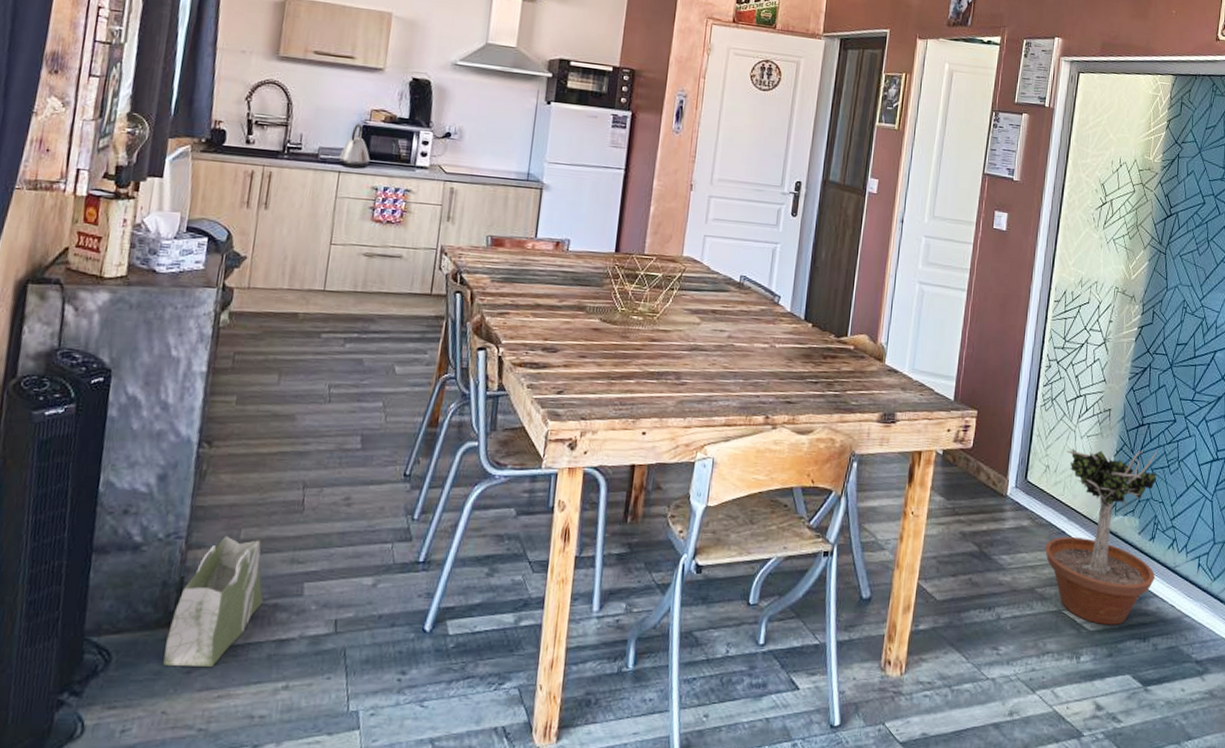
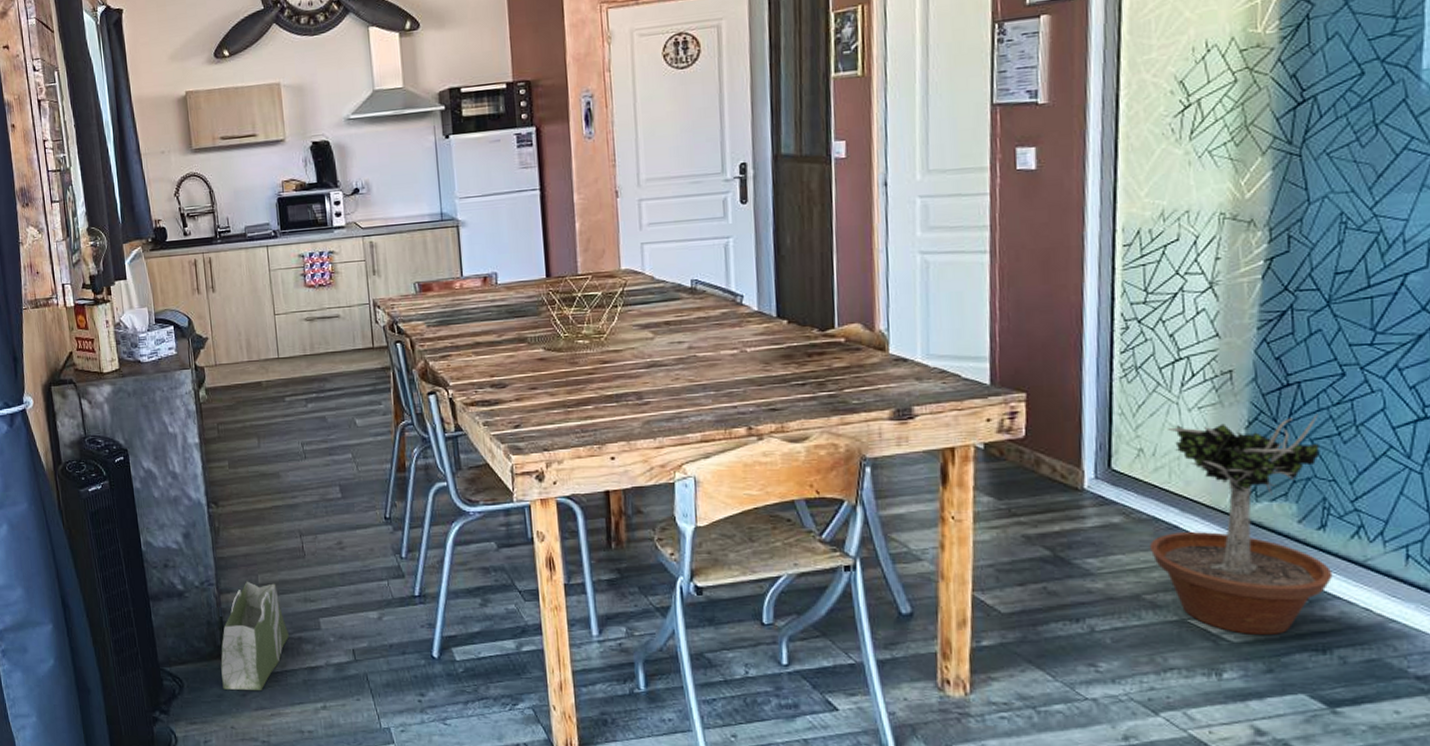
kettle: present [338,123,370,170] -> none [263,196,292,242]

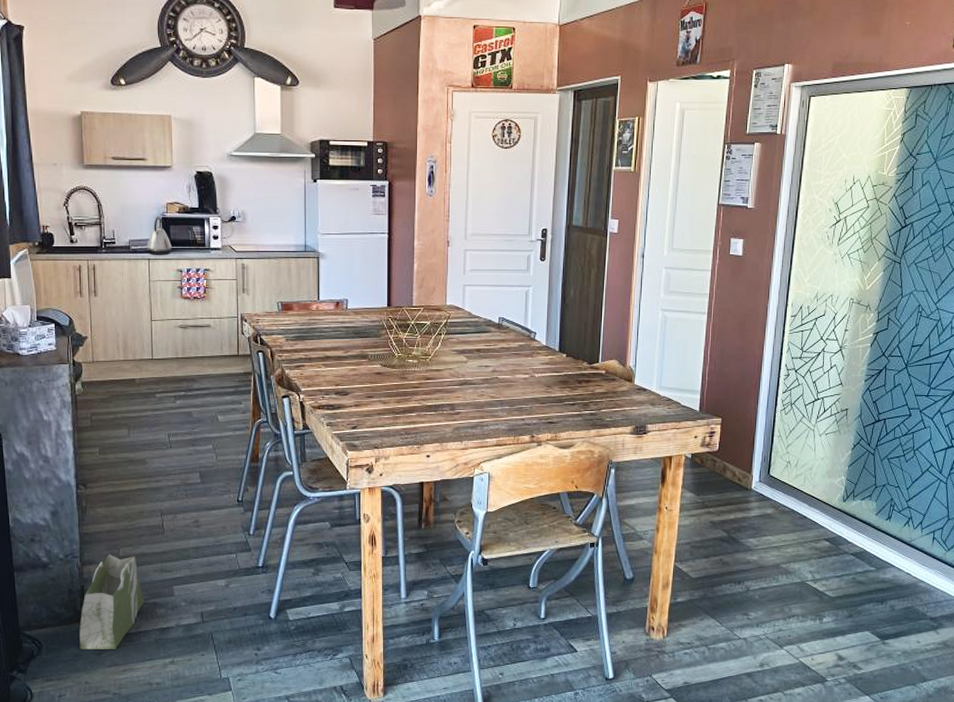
kettle: none [263,196,292,242] -> present [146,216,172,256]
potted tree: present [1150,413,1333,636] -> none [788,441,894,592]

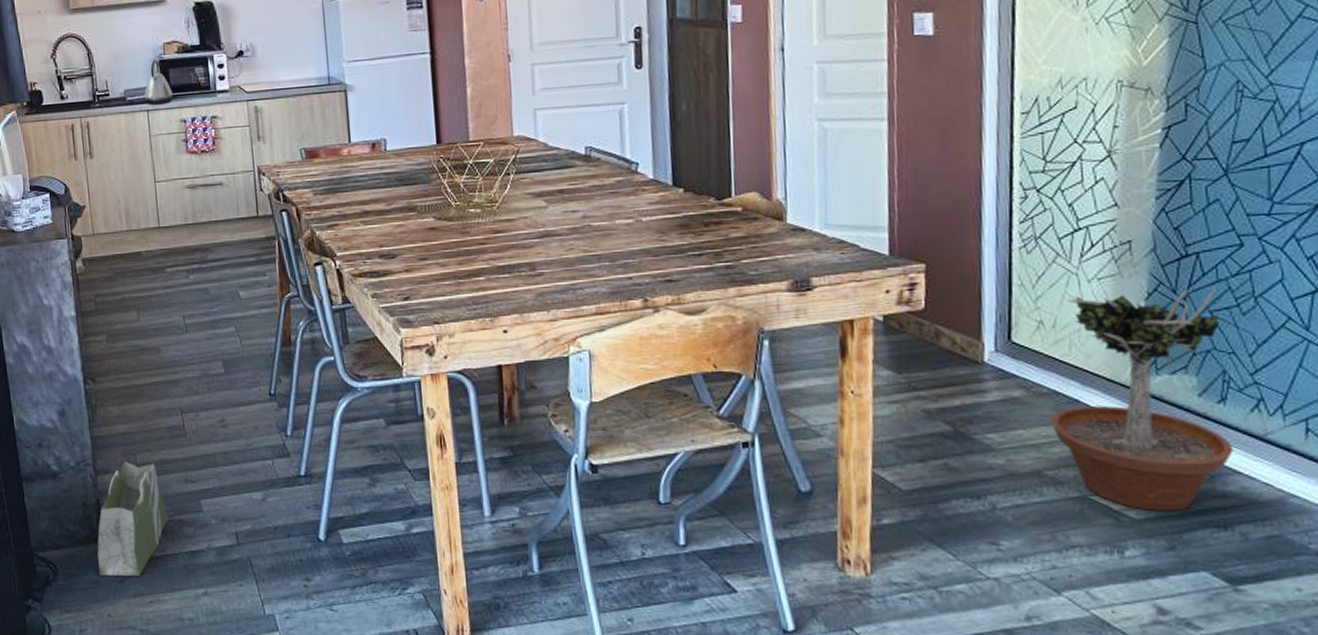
potted tree: none [788,441,894,592] -> present [1051,285,1234,512]

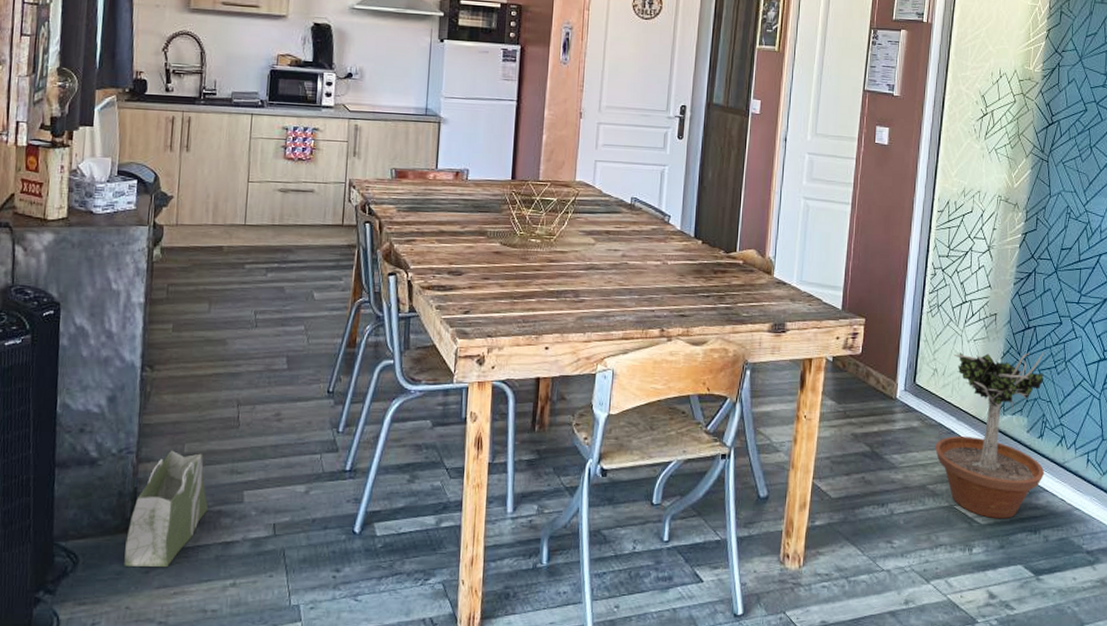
kettle: present [143,59,173,107] -> none [250,68,279,112]

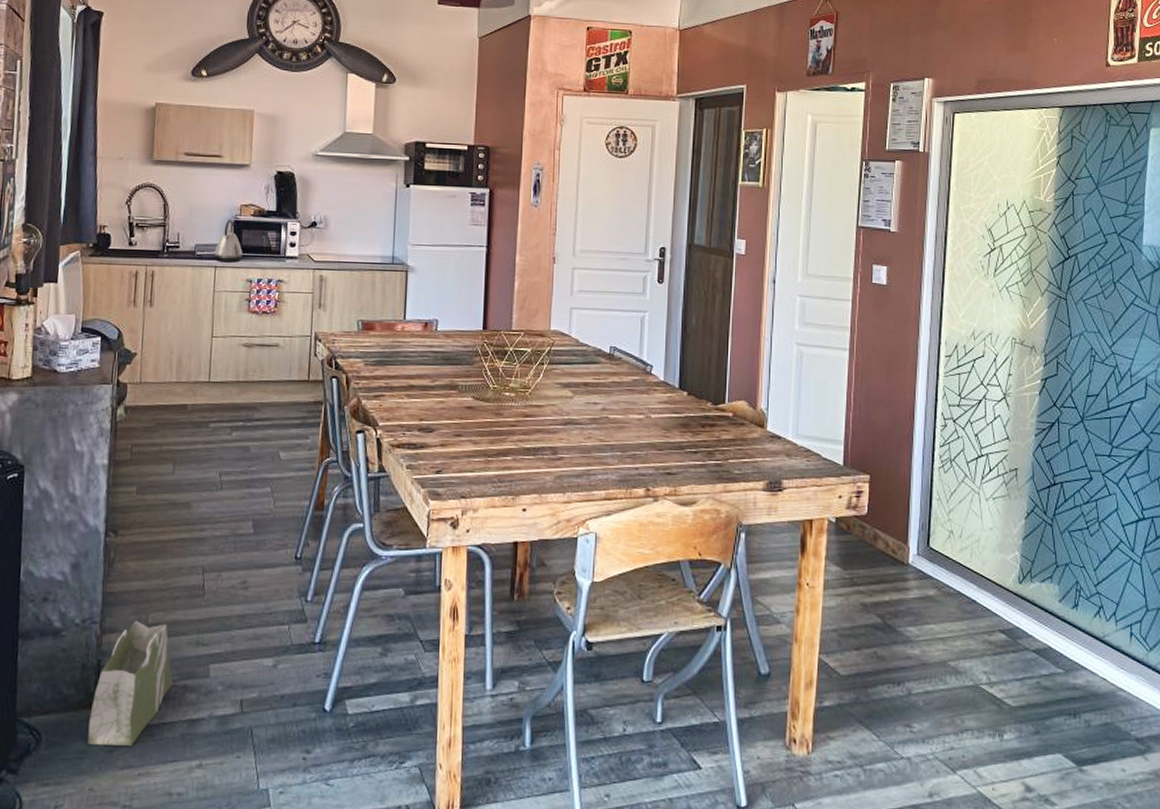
kettle: none [250,68,279,112] -> present [213,218,243,264]
potted tree: present [935,351,1045,519] -> none [955,510,1082,701]

